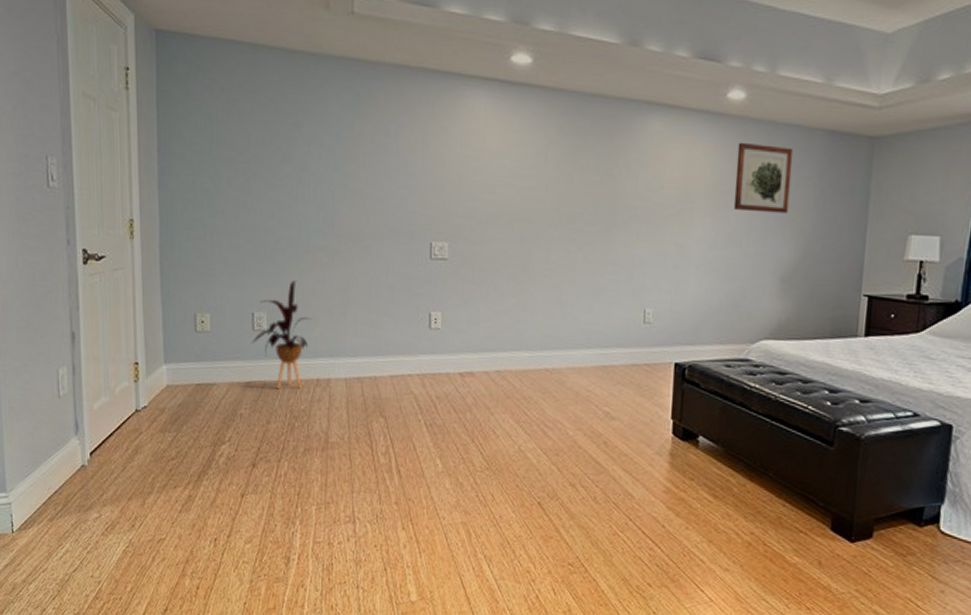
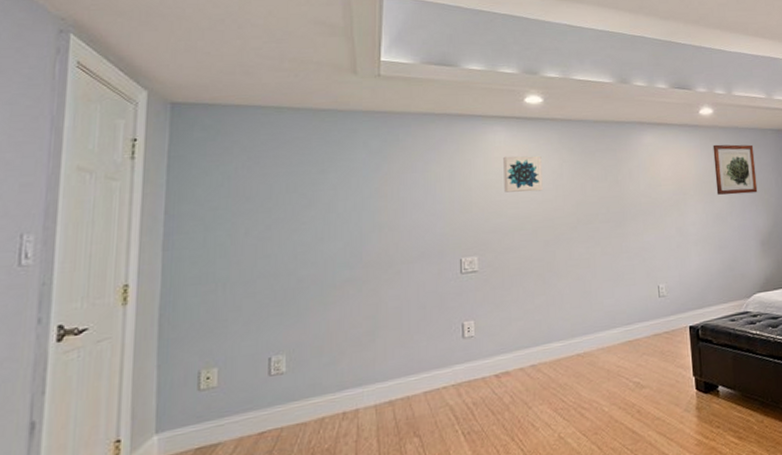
house plant: present [251,280,312,390] -> none [266,316,338,433]
wall art: none [481,128,525,176] -> present [503,156,543,193]

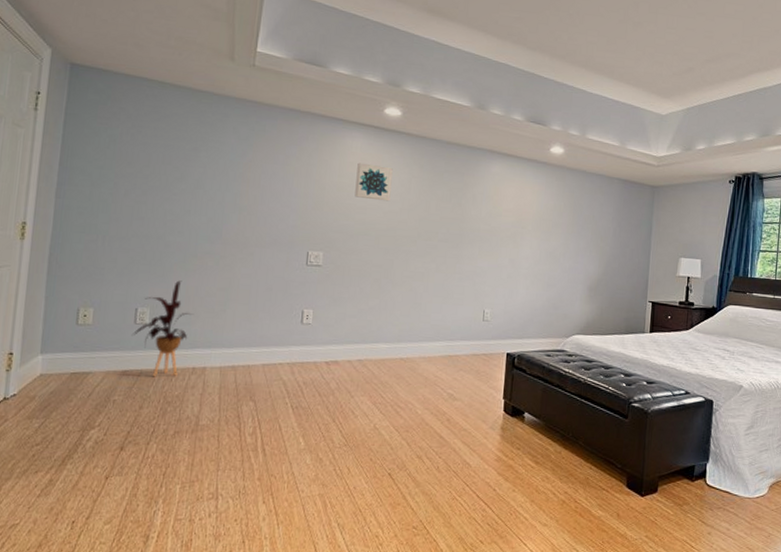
house plant: none [266,316,338,433] -> present [131,280,193,377]
wall art: present [712,144,758,195] -> none [554,184,598,239]

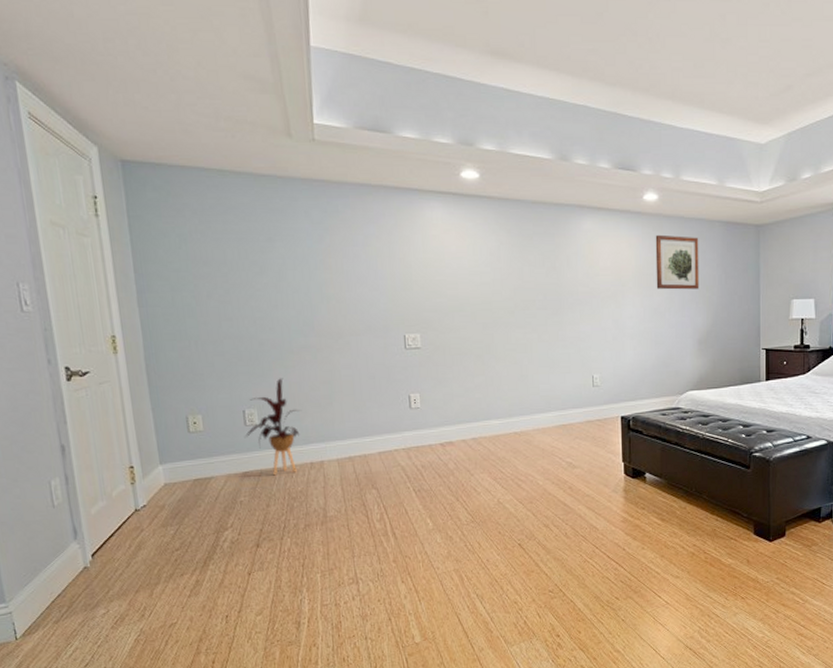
wall art: present [354,162,393,202] -> none [441,234,481,273]
wall art: none [554,184,598,239] -> present [655,234,700,290]

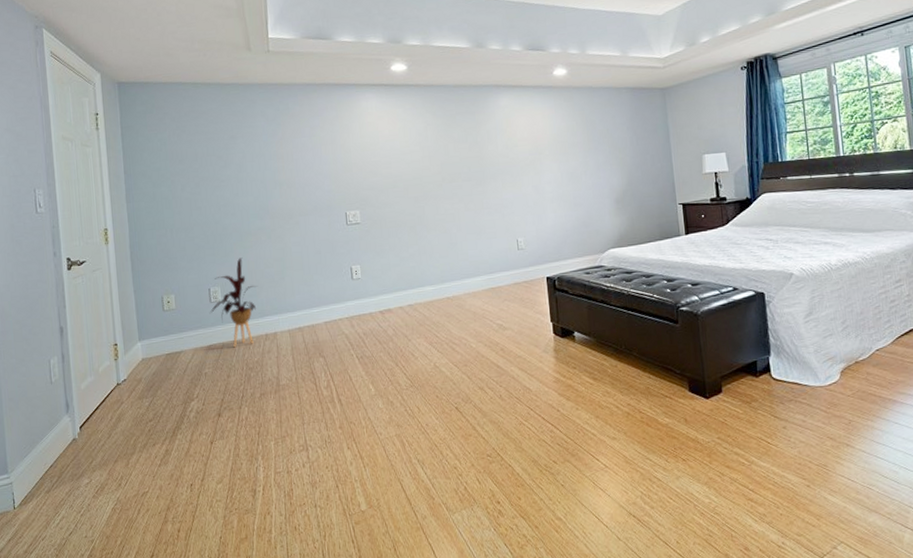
wall art: present [655,234,700,290] -> none [567,104,612,155]

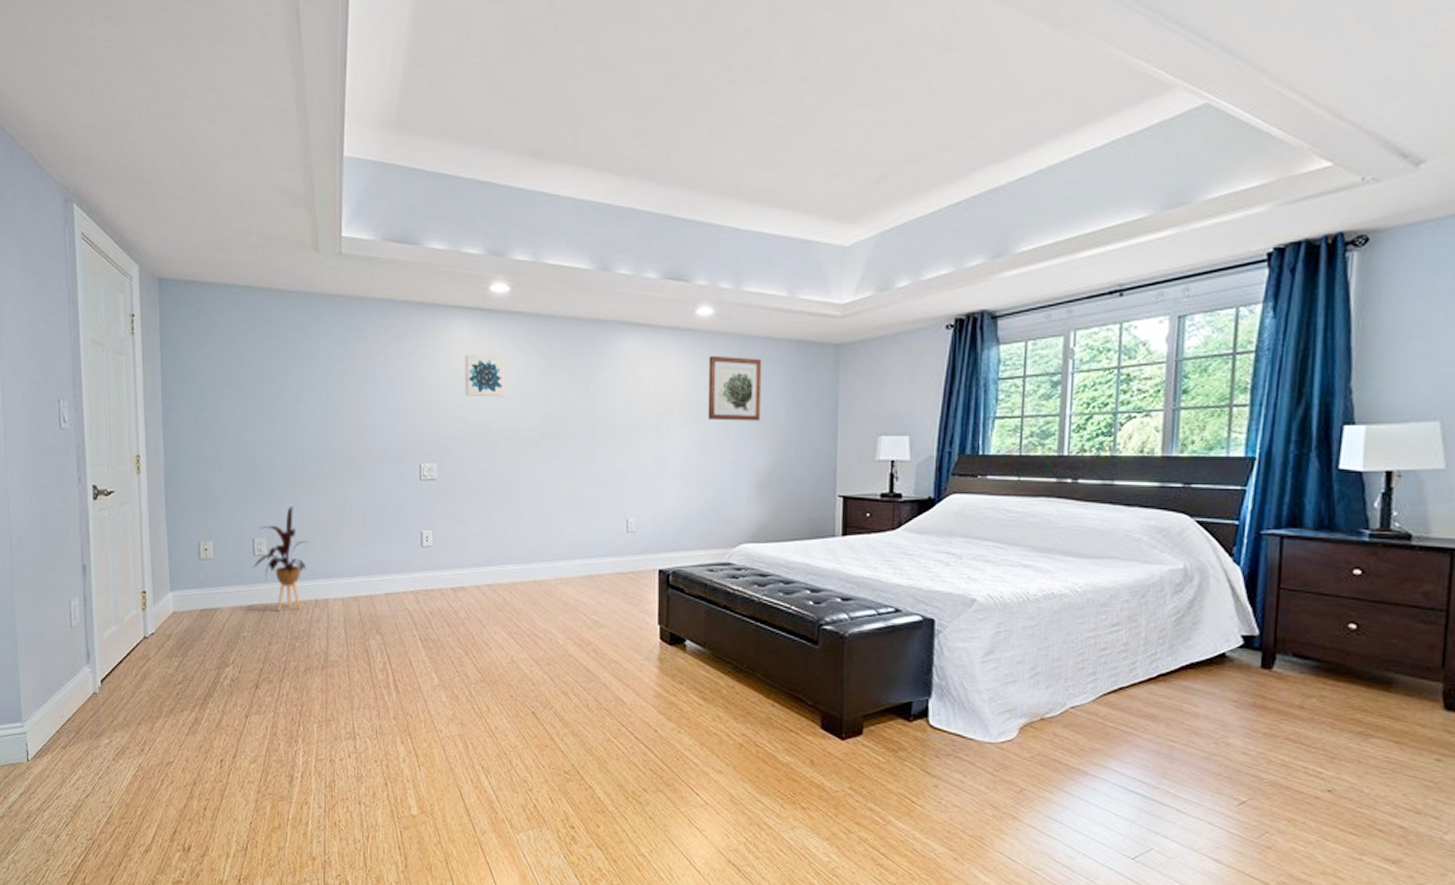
wall art: none [375,120,411,154] -> present [465,354,506,397]
wall art: none [567,104,612,155] -> present [707,355,762,421]

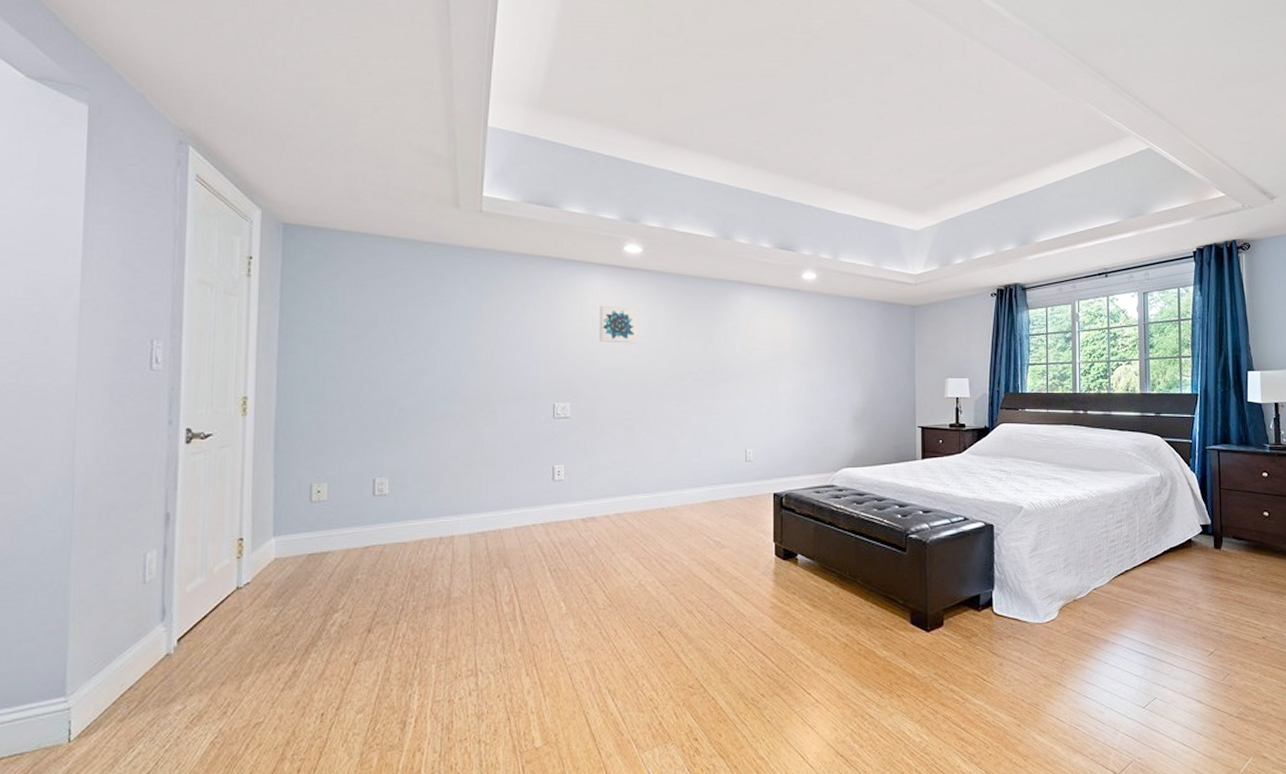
house plant: present [252,506,309,612] -> none [370,445,436,551]
wall art: present [707,355,762,421] -> none [813,312,856,366]

